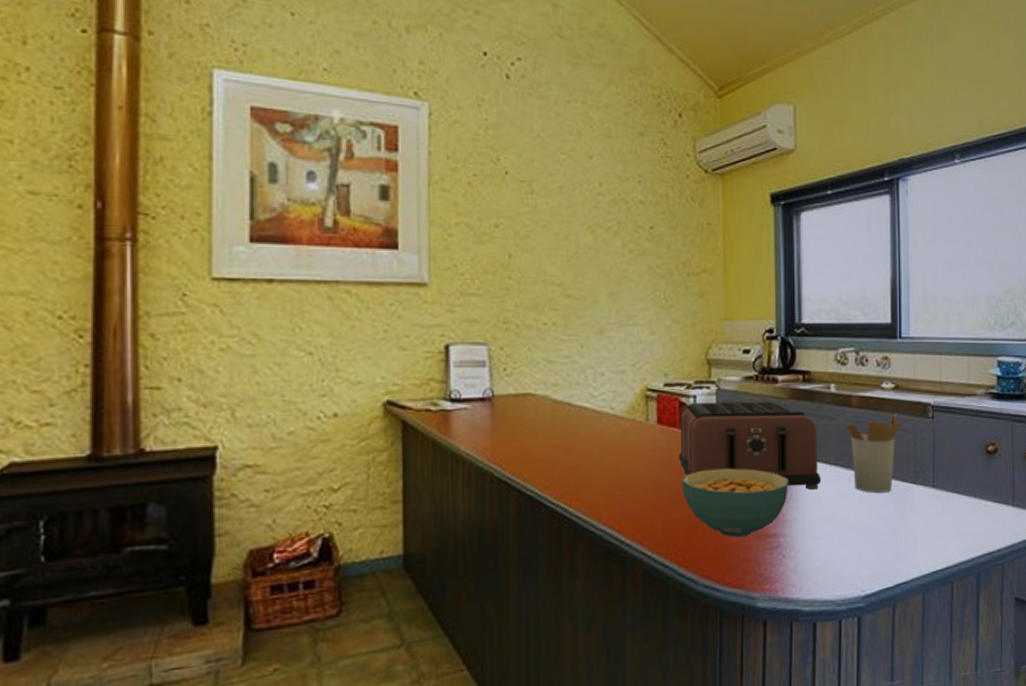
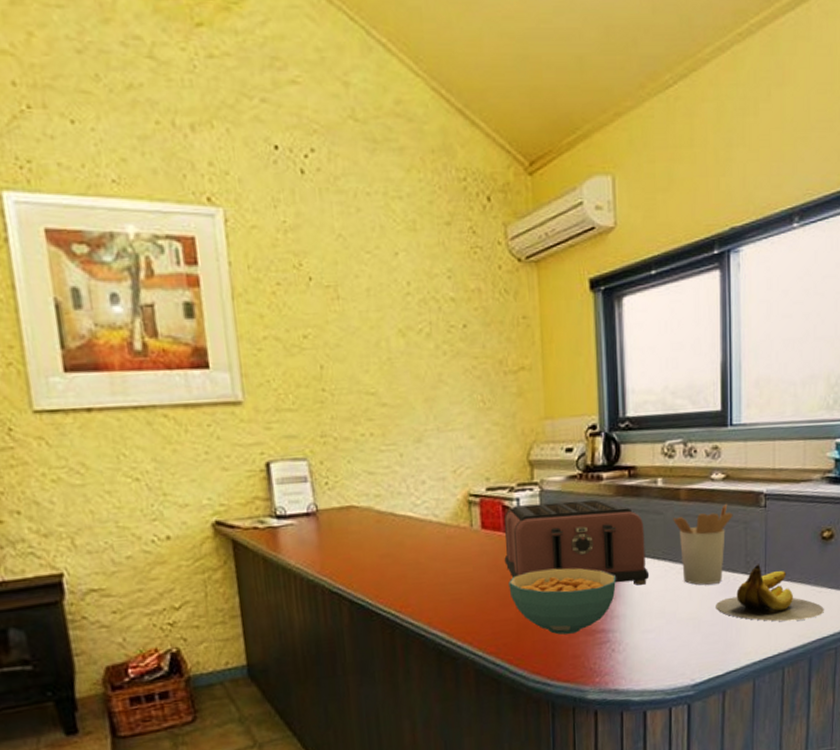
banana: none [886,474,990,534] -> present [716,564,824,622]

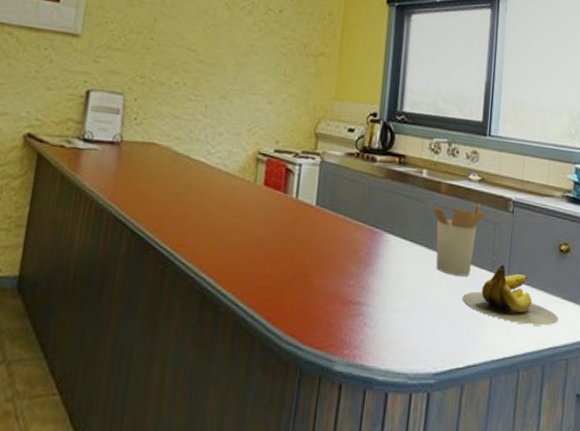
toaster: present [504,499,648,586] -> none [279,170,407,266]
cereal bowl: present [508,567,616,635] -> none [278,233,376,301]

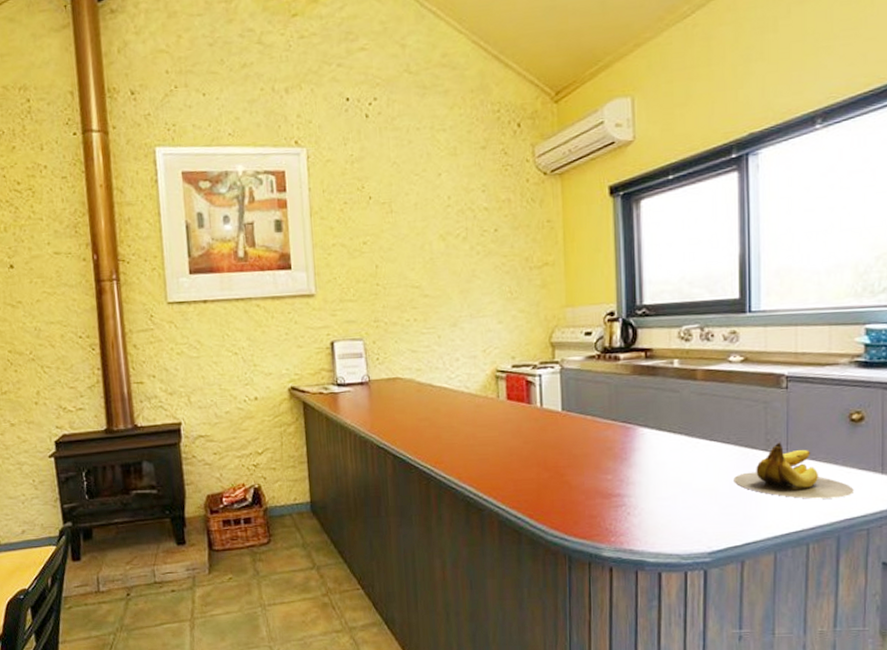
utensil holder: present [432,204,485,276] -> none [689,385,752,459]

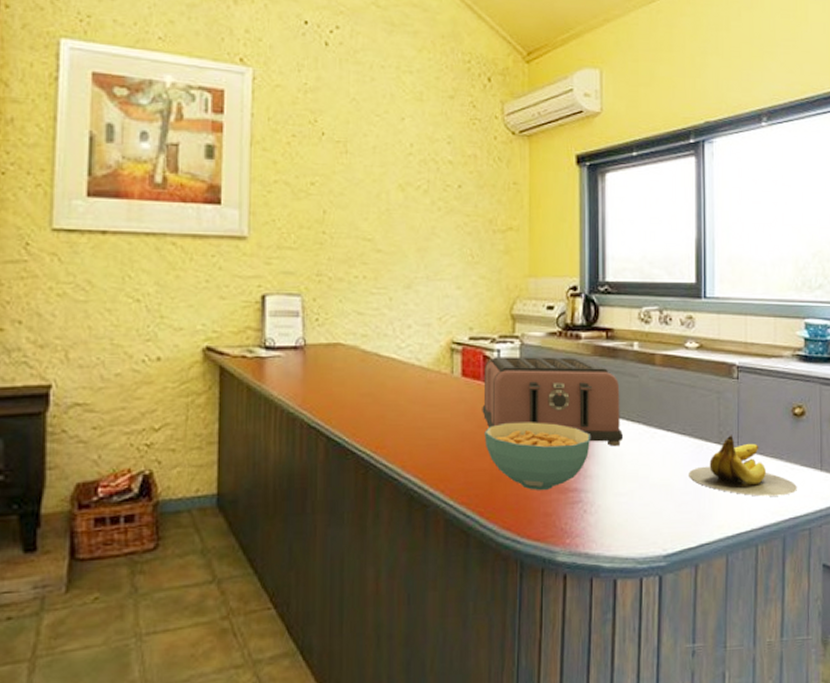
toaster: none [527,377,664,457] -> present [482,357,623,447]
cereal bowl: none [530,436,632,496] -> present [484,422,590,490]

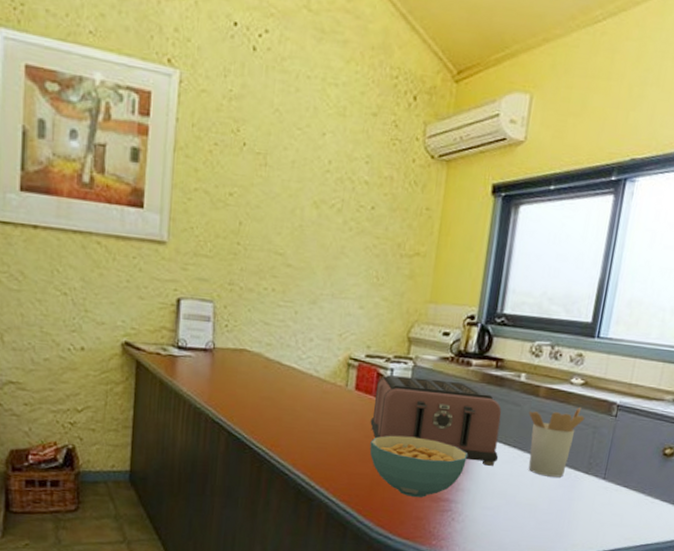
utensil holder: none [648,373,707,452] -> present [528,407,585,477]
banana: present [689,435,797,497] -> none [553,467,653,525]

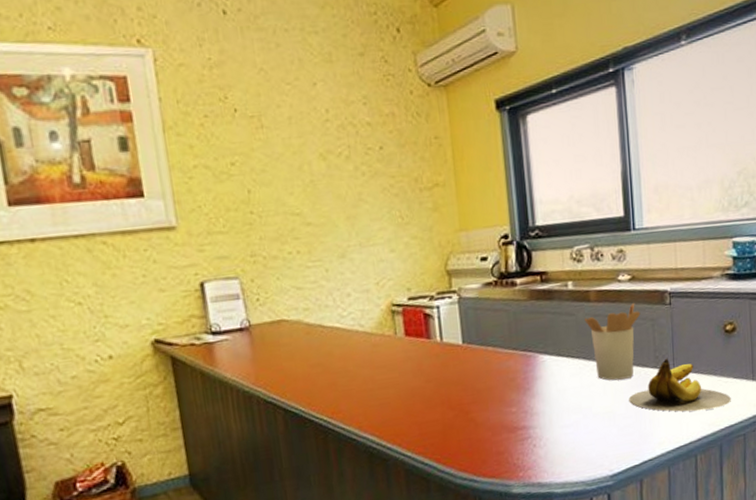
cereal bowl: present [369,435,468,497] -> none [433,369,534,433]
toaster: present [370,375,502,467] -> none [426,304,564,384]
banana: none [553,467,653,525] -> present [629,358,731,412]

